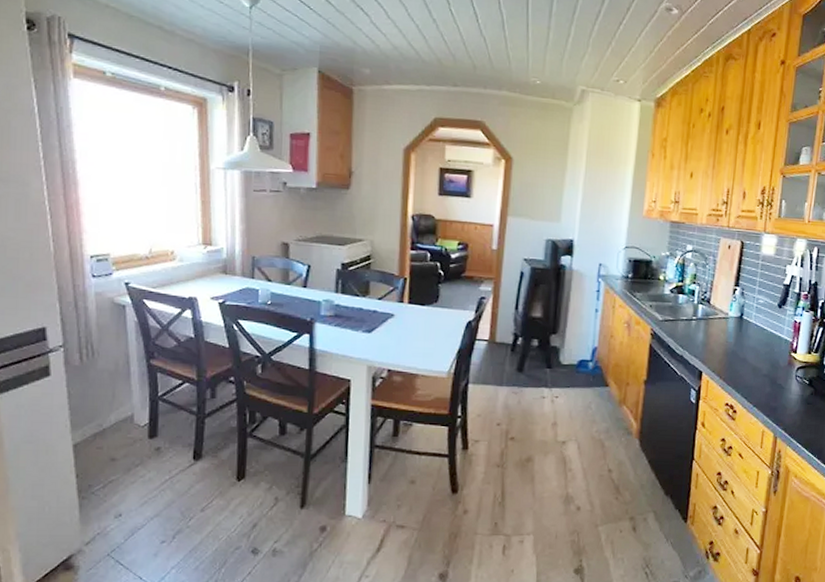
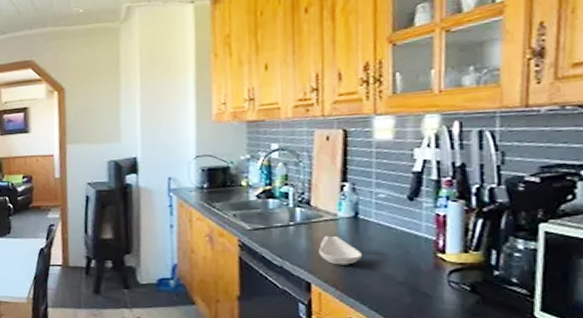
spoon rest: none [711,331,743,358] -> present [319,235,363,265]

